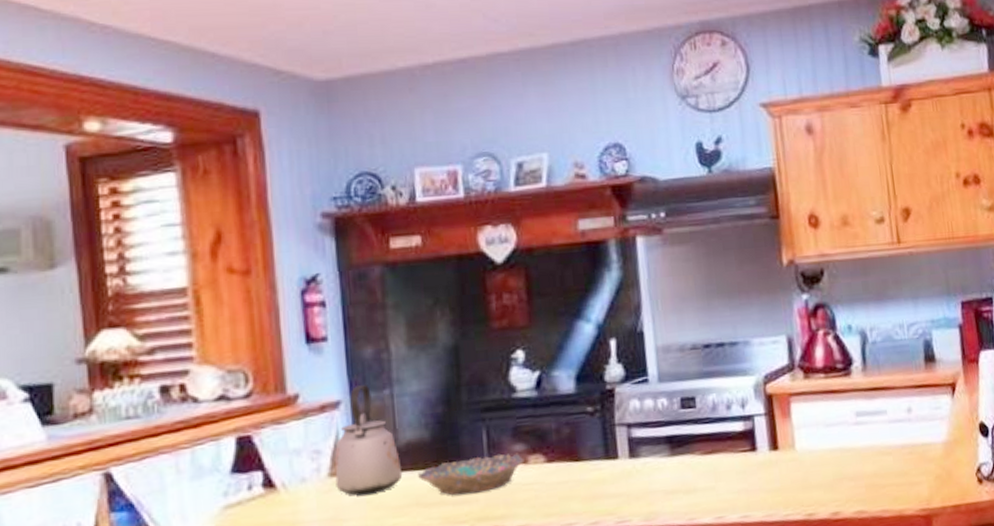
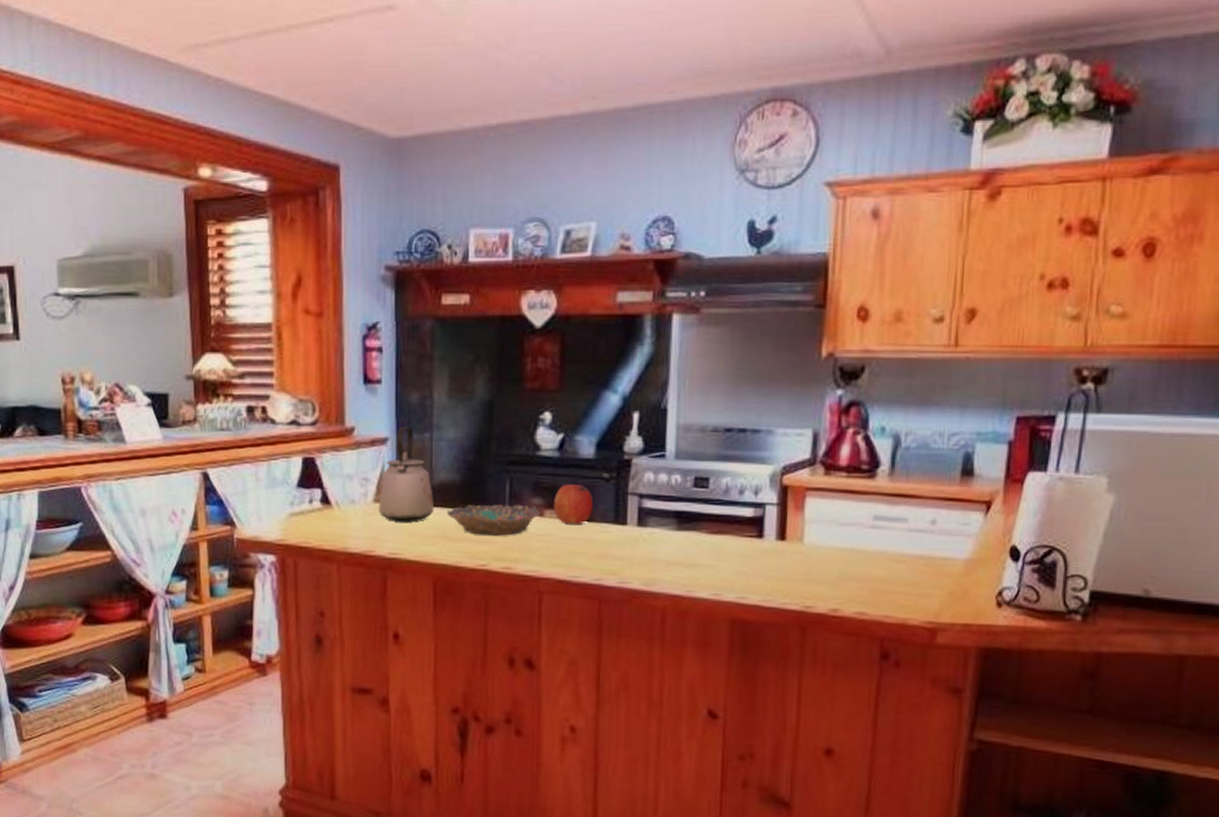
fruit: none [537,423,581,468] -> present [554,484,594,525]

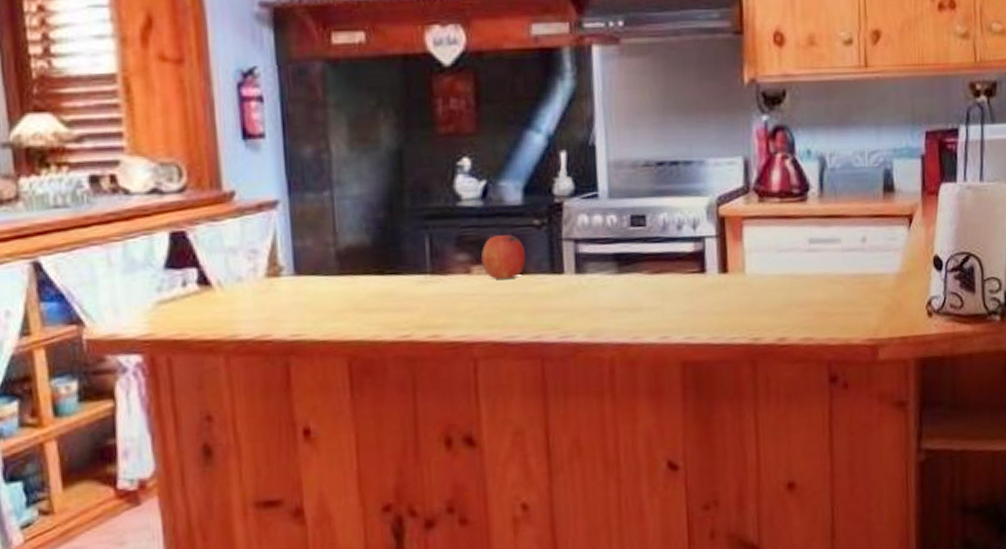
kettle: present [378,427,434,522] -> none [272,185,342,297]
bowl: present [447,504,541,536] -> none [358,262,468,302]

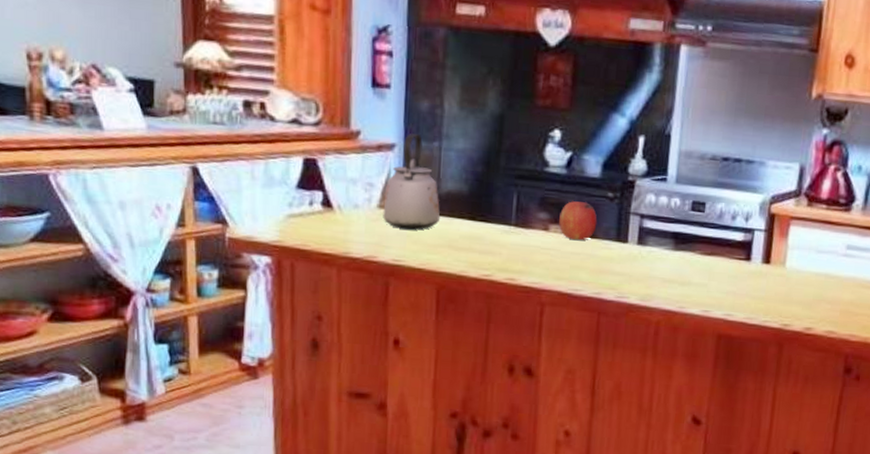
kettle: none [272,185,342,297] -> present [383,134,441,229]

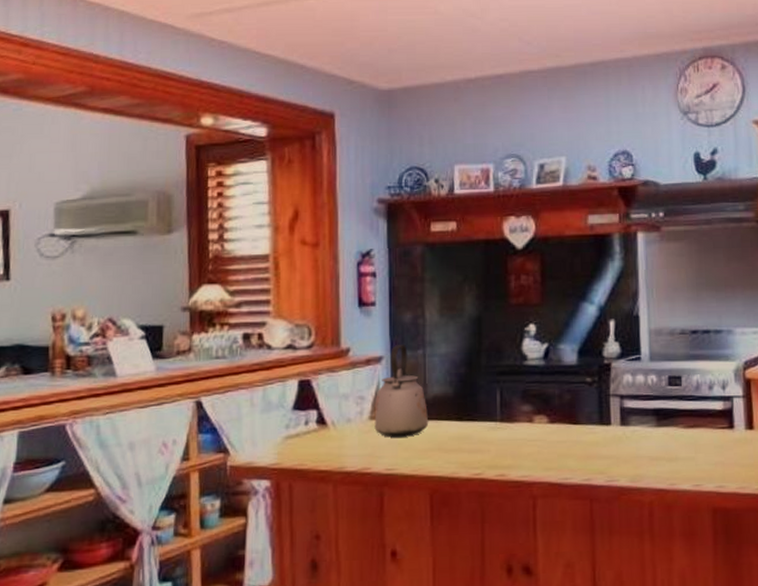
fruit: present [559,201,598,241] -> none [542,390,579,429]

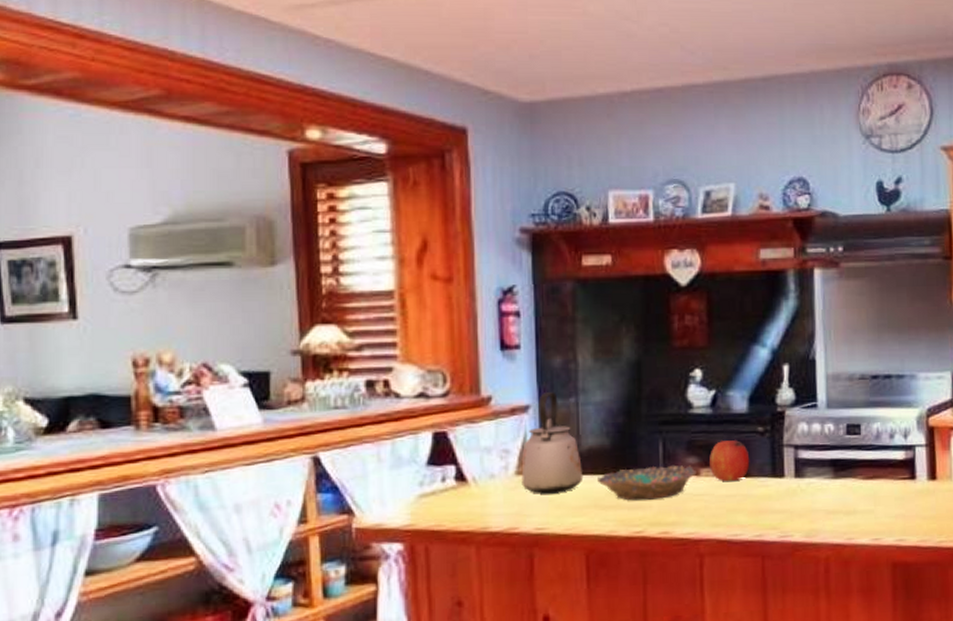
bowl: none [441,412,530,445] -> present [598,464,697,500]
fruit: none [542,390,579,429] -> present [709,440,750,482]

